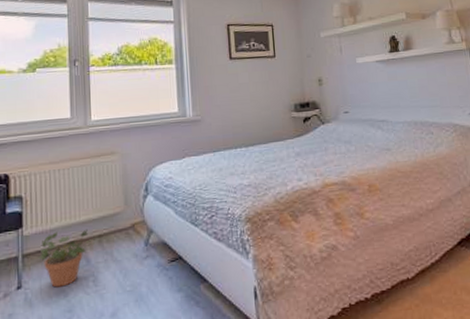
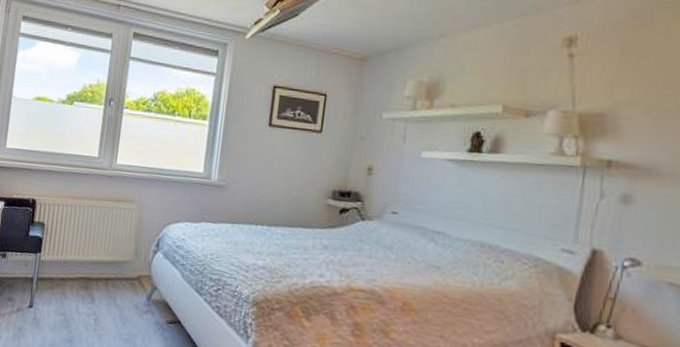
potted plant: present [37,229,95,288] -> none [49,264,102,317]

